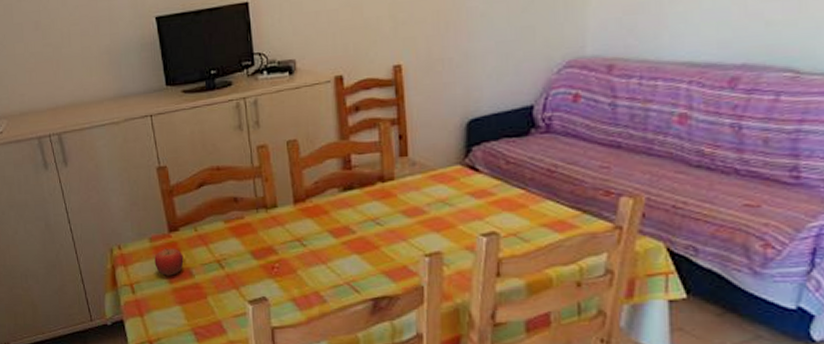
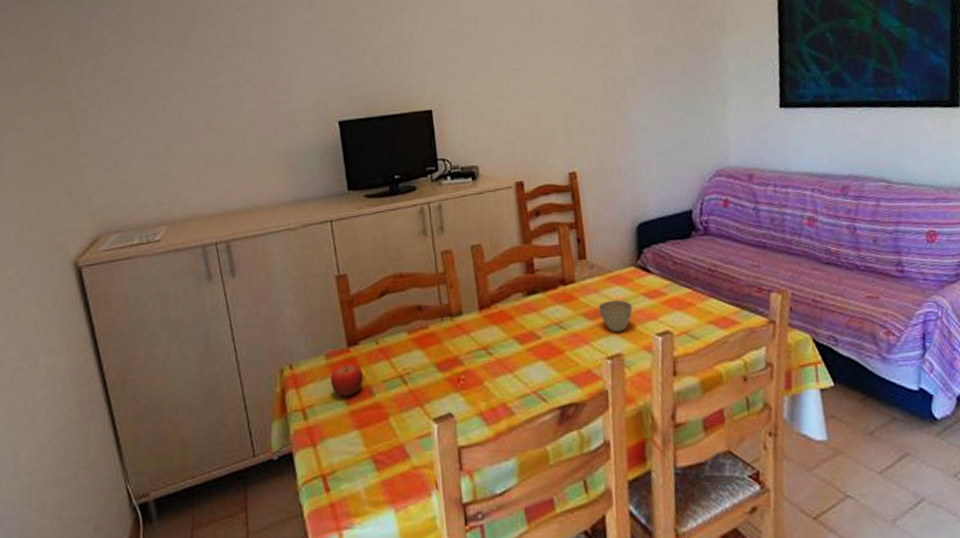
cup: none [418,198,457,231] -> present [598,299,633,333]

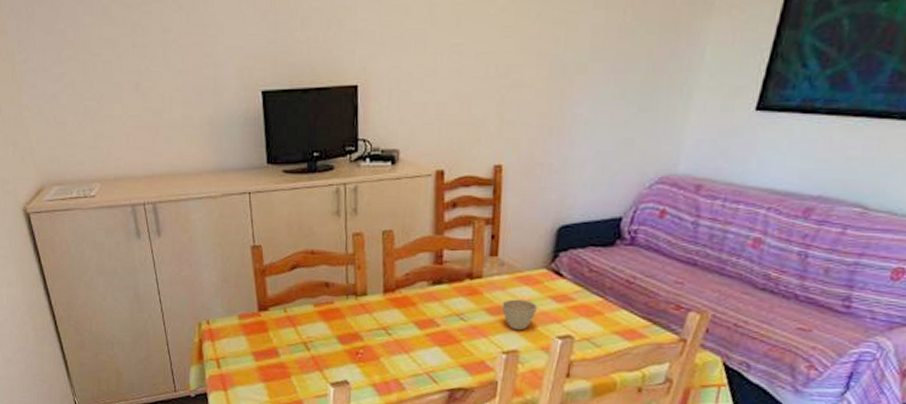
fruit: present [330,364,364,397] -> none [242,326,271,354]

